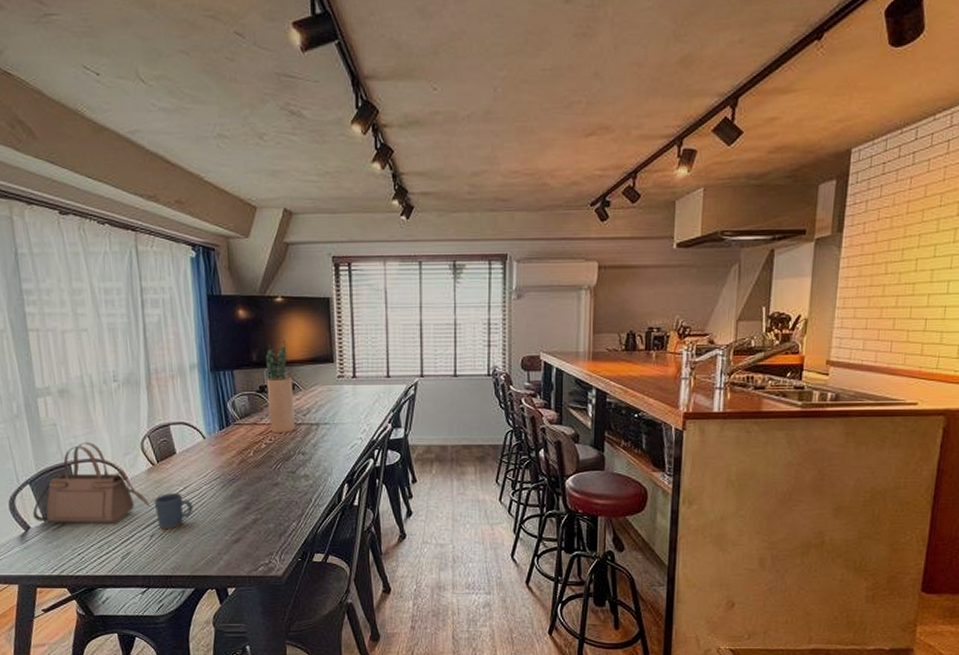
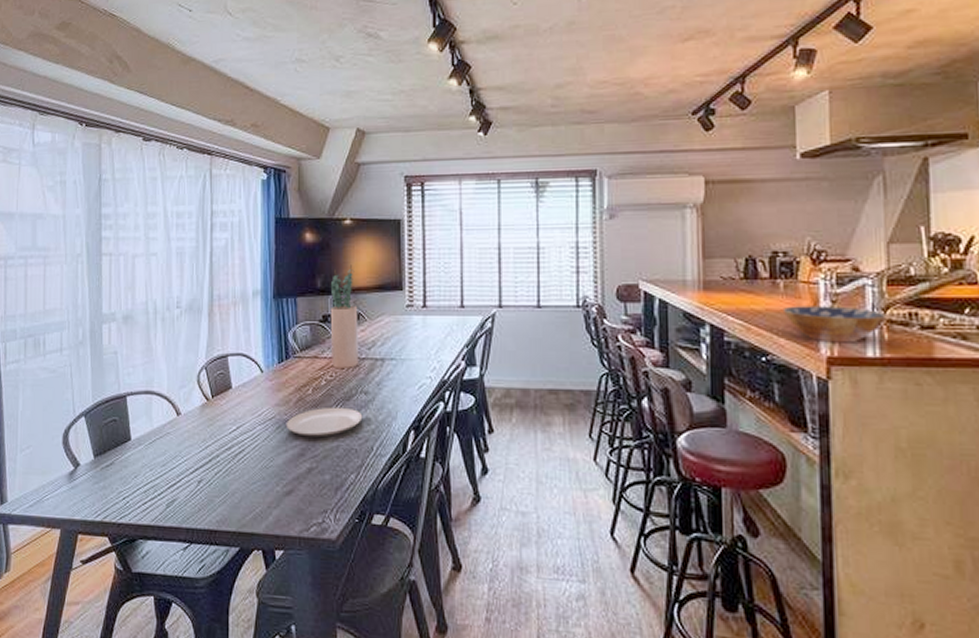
handbag: present [33,441,150,524] -> none [84,371,201,465]
mug: present [154,493,193,529] -> none [205,433,245,474]
plate: none [230,466,301,493] -> present [286,407,363,438]
bowl: none [653,372,731,402] -> present [782,306,886,343]

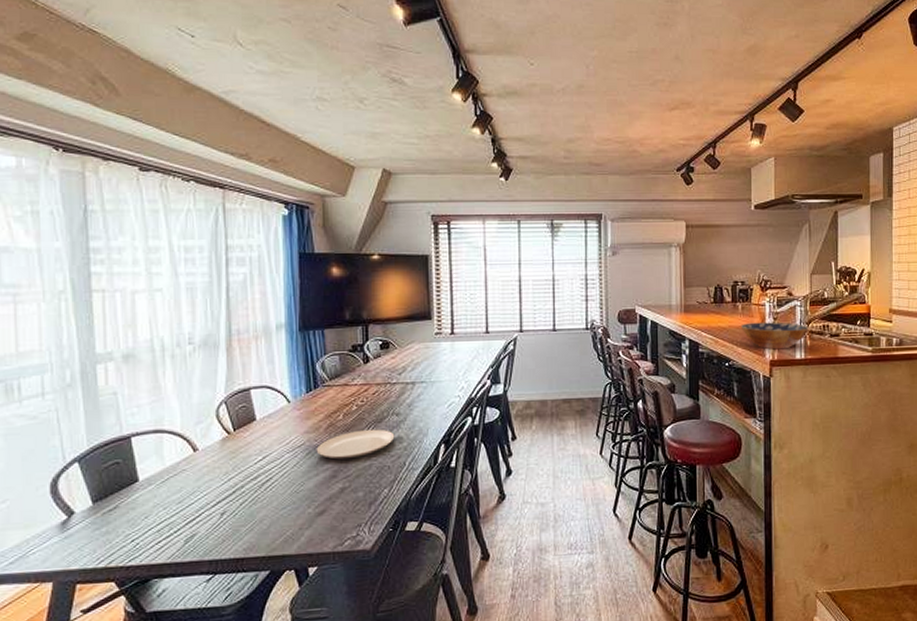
vase: present [330,265,358,370] -> none [359,297,389,395]

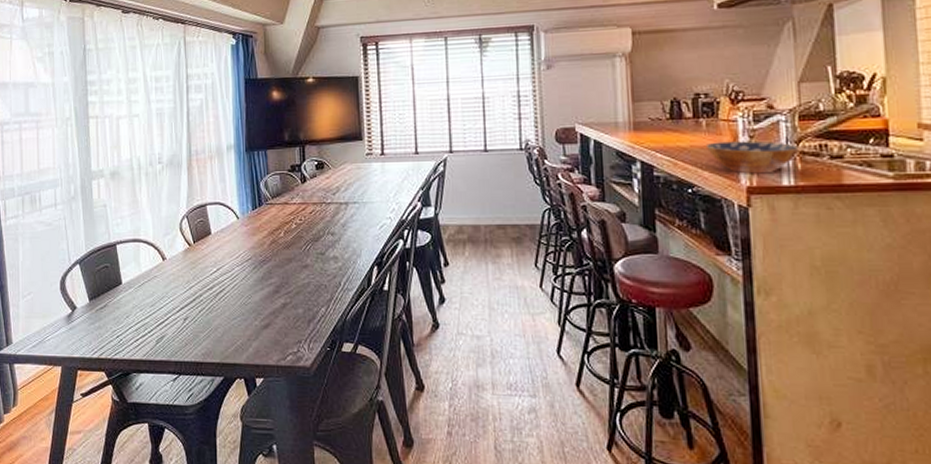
plate: present [316,429,395,460] -> none [261,247,331,275]

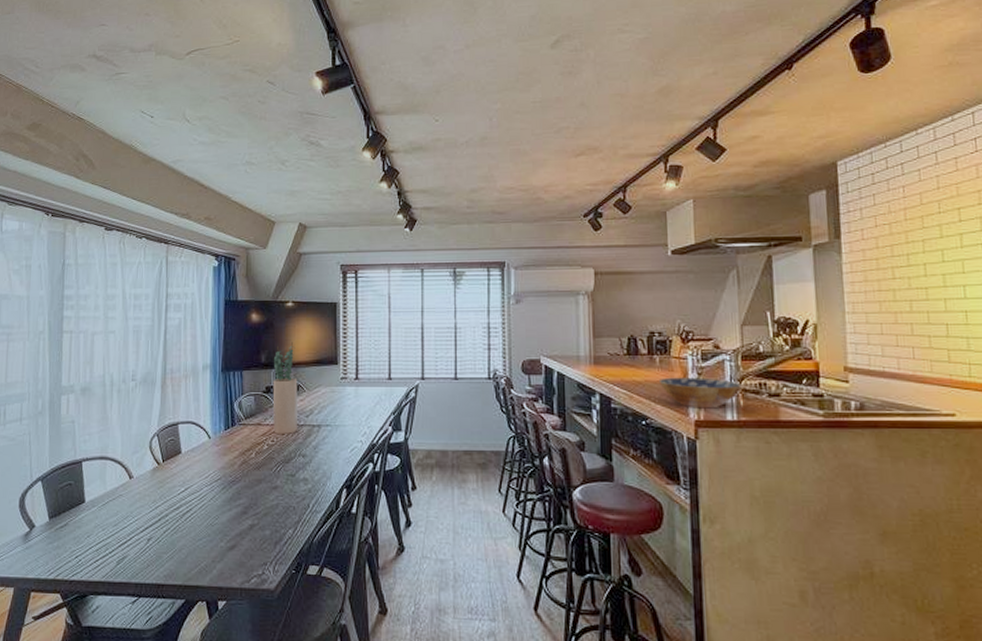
vase: none [296,119,325,214] -> present [272,342,298,435]

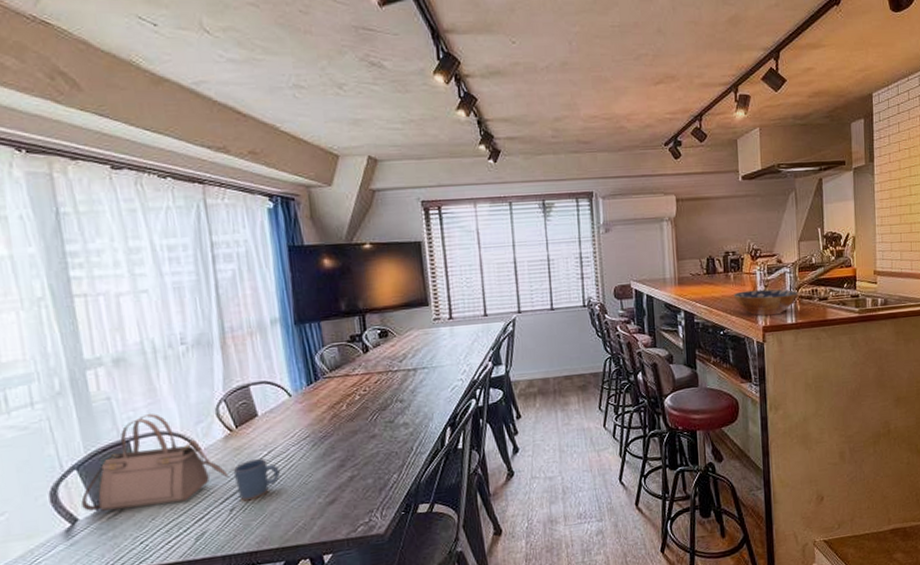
handbag: none [40,438,151,525] -> present [81,413,229,512]
mug: none [155,494,192,532] -> present [233,458,280,500]
vase: present [272,342,298,435] -> none [355,286,391,384]

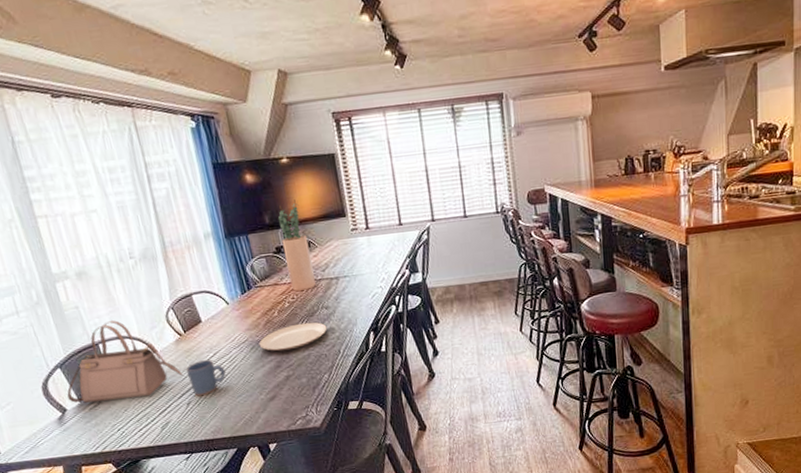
plate: none [321,416,400,450] -> present [259,322,327,352]
vase: none [355,286,391,384] -> present [278,199,316,292]
bowl: present [733,289,799,316] -> none [653,188,727,217]

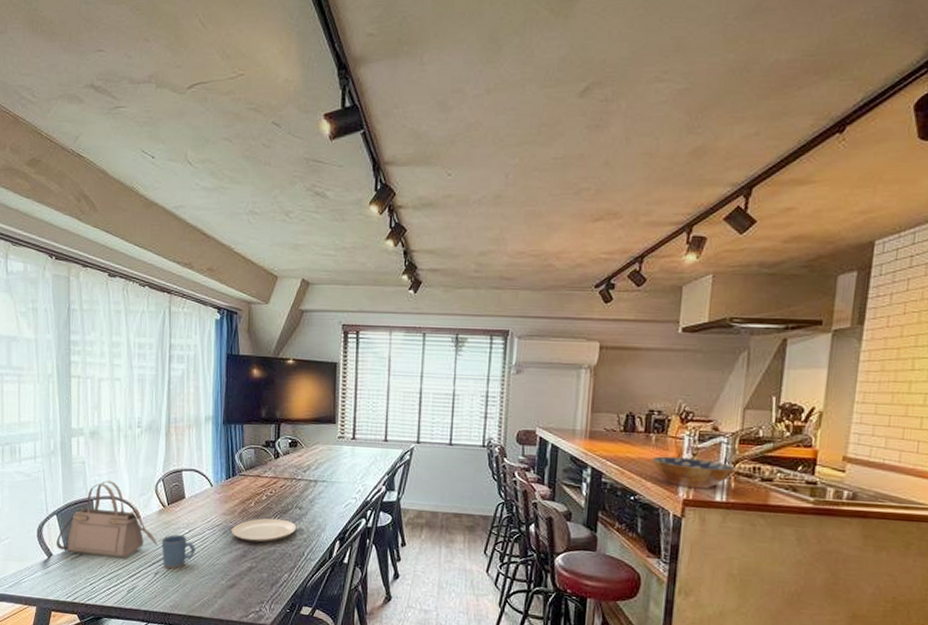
vase: present [278,199,316,292] -> none [272,399,296,488]
bowl: none [653,188,727,217] -> present [652,456,735,489]

